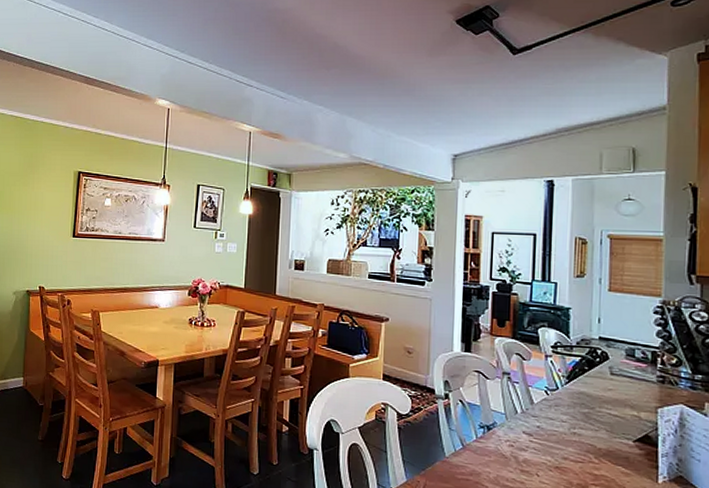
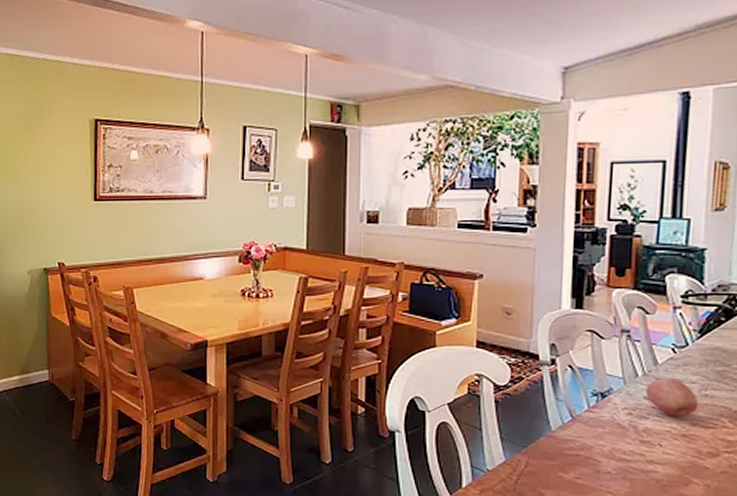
fruit: none [524,415,569,451] -> present [646,377,699,417]

